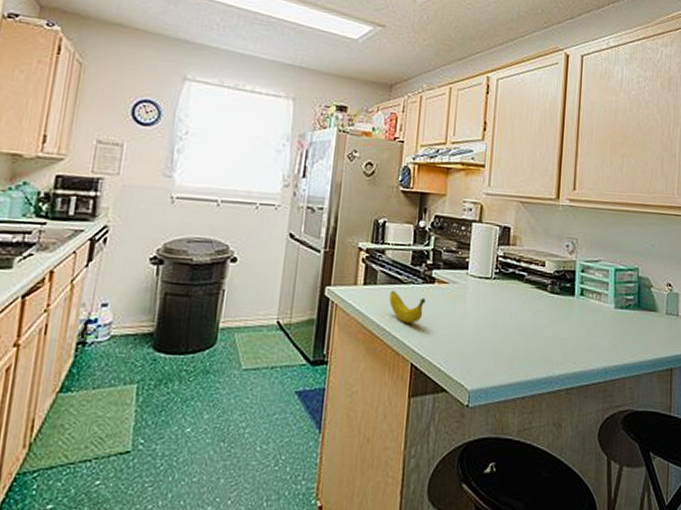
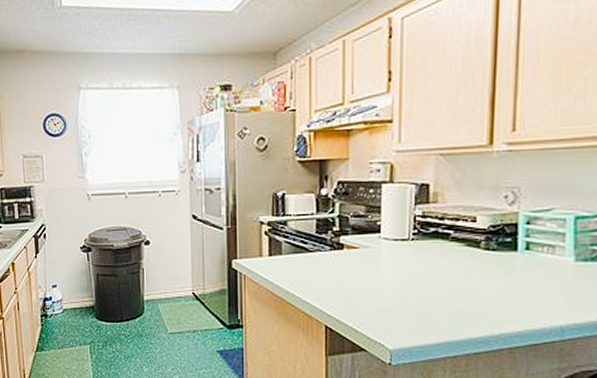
banana: present [389,291,426,324] -> none [296,260,335,289]

